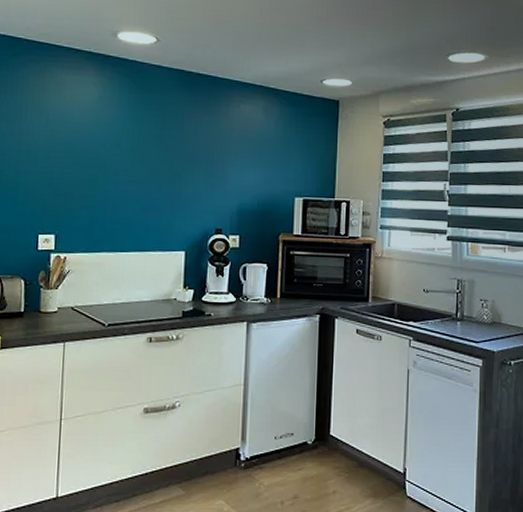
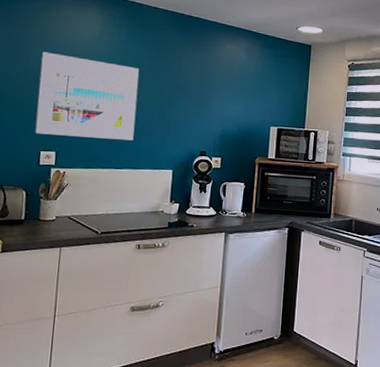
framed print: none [32,122,143,219] -> present [35,51,139,141]

